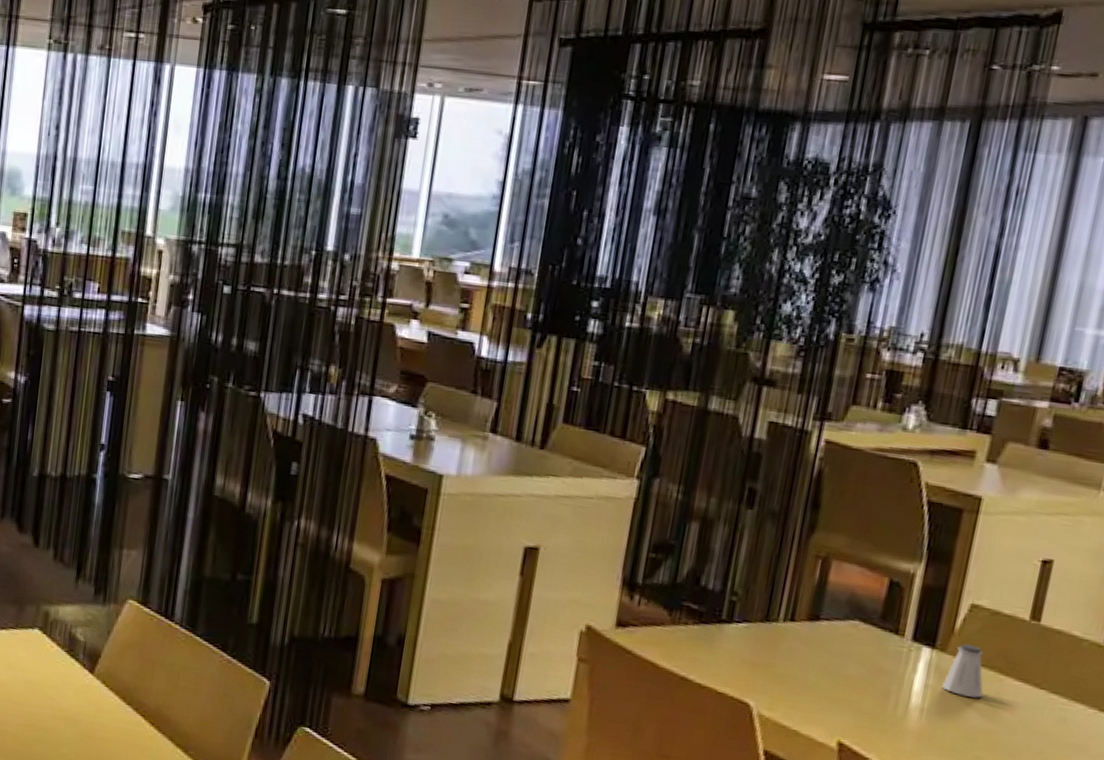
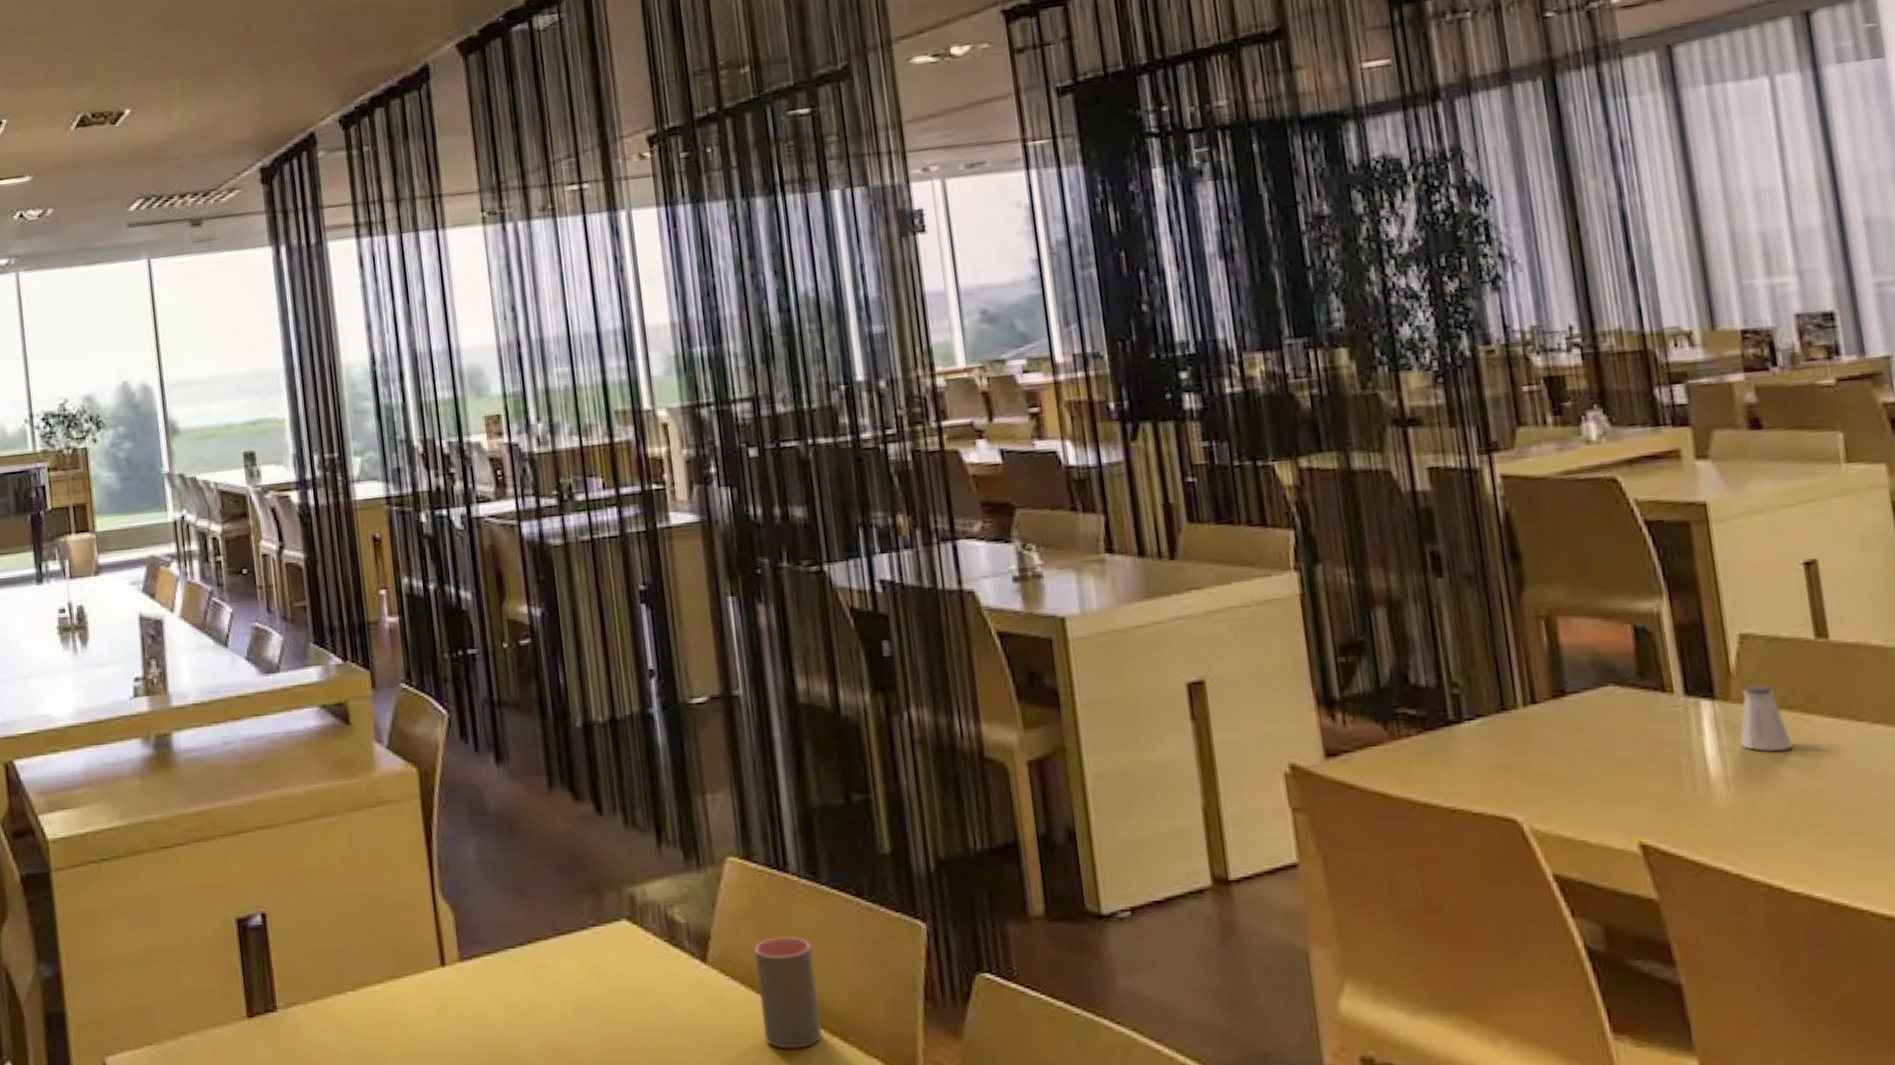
cup: none [125,666,177,752] -> present [754,936,822,1049]

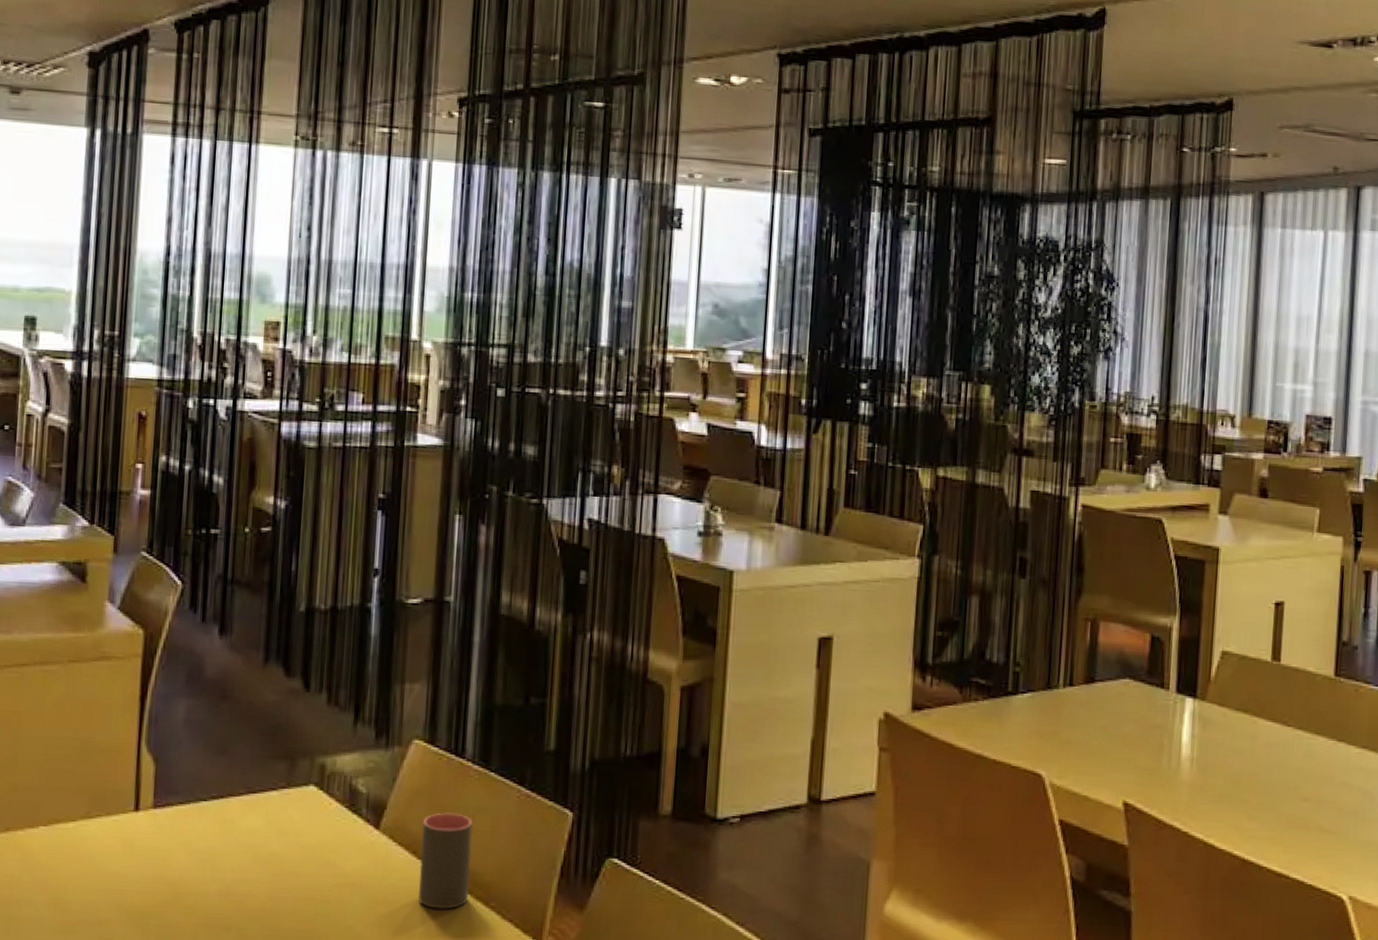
saltshaker: present [1740,684,1793,751] -> none [1207,690,1241,742]

